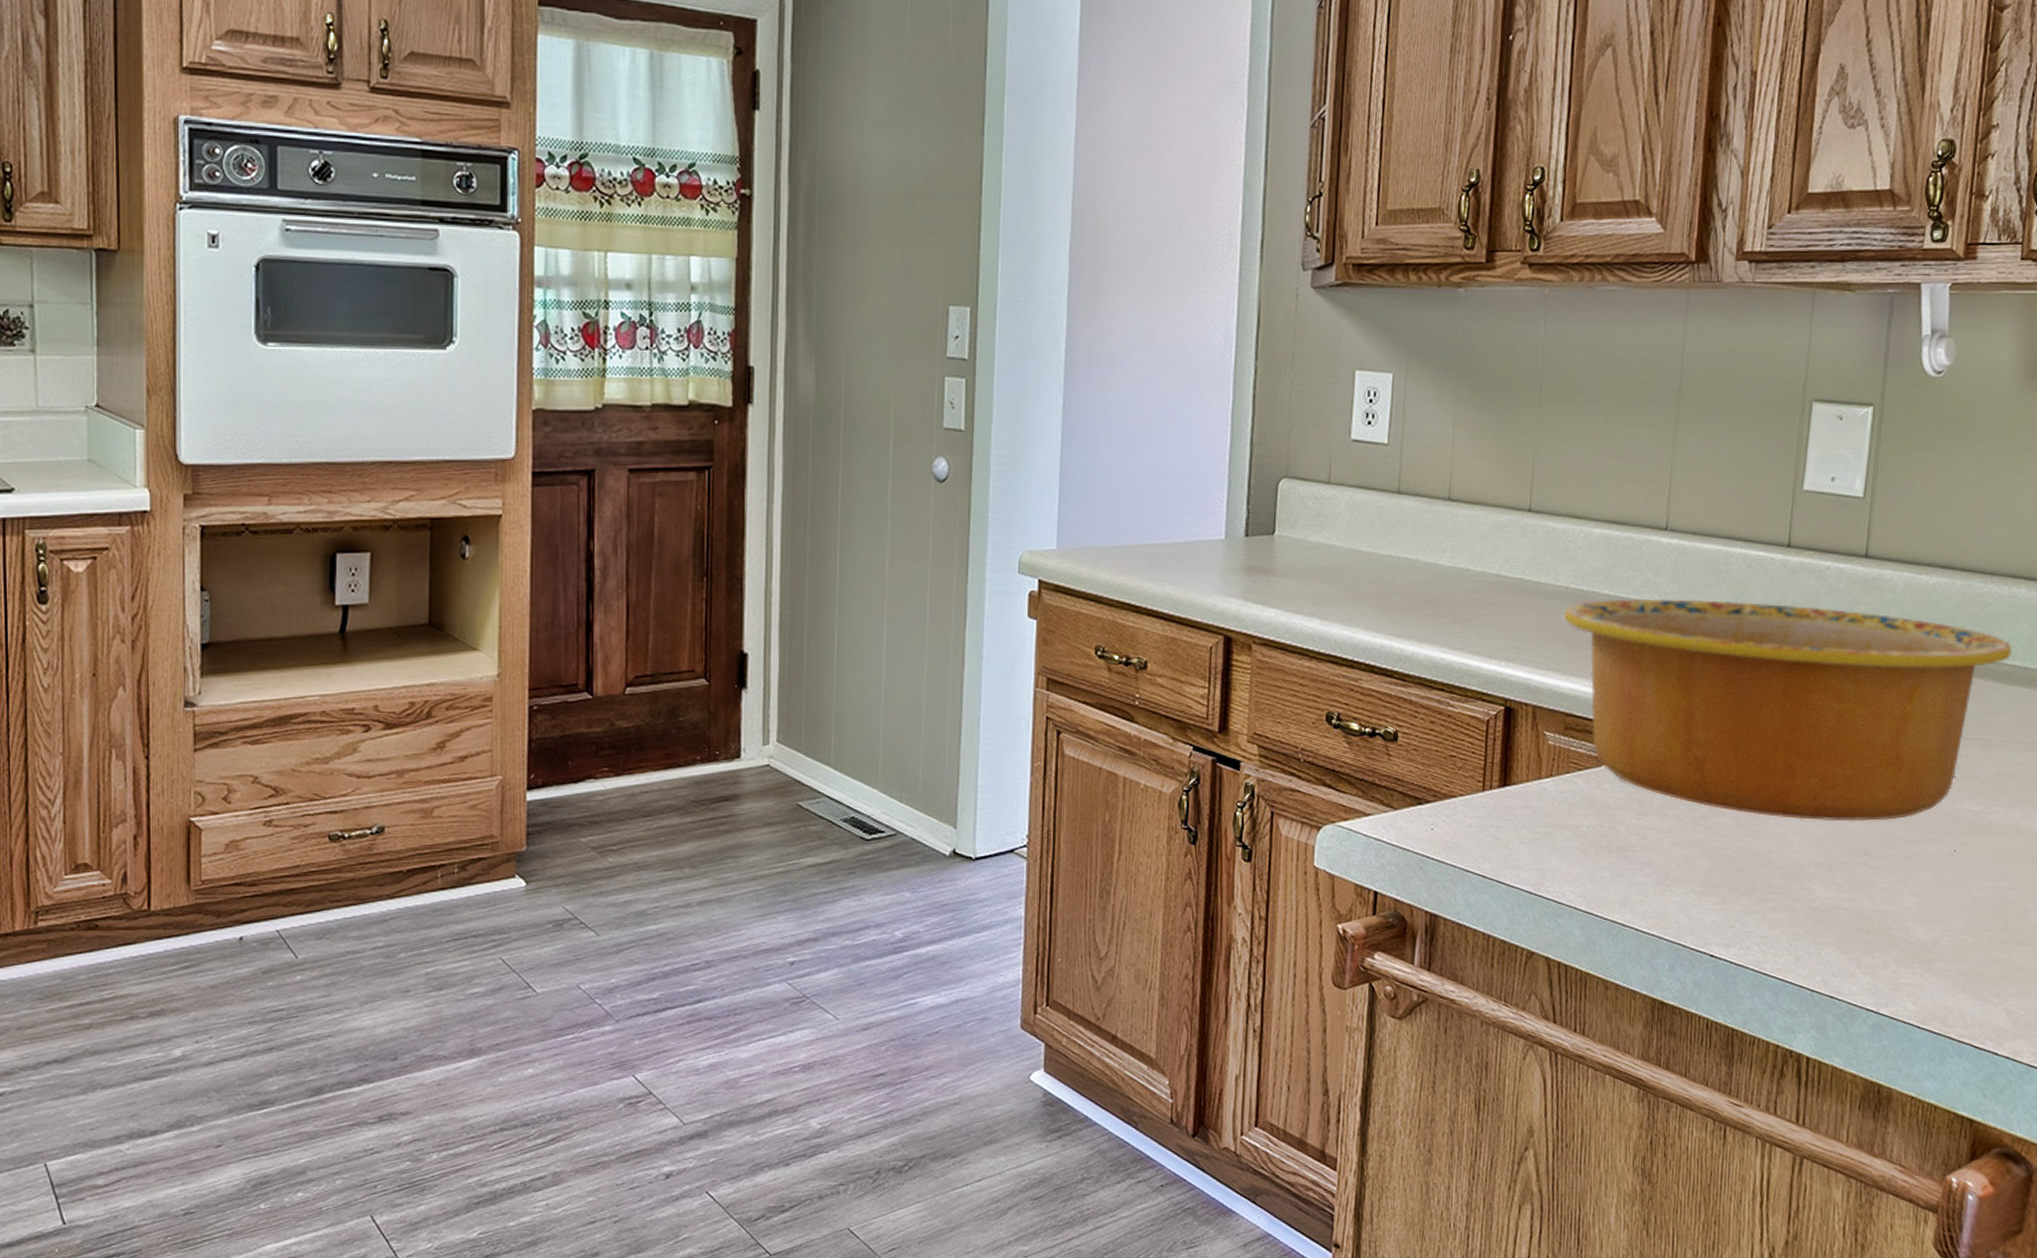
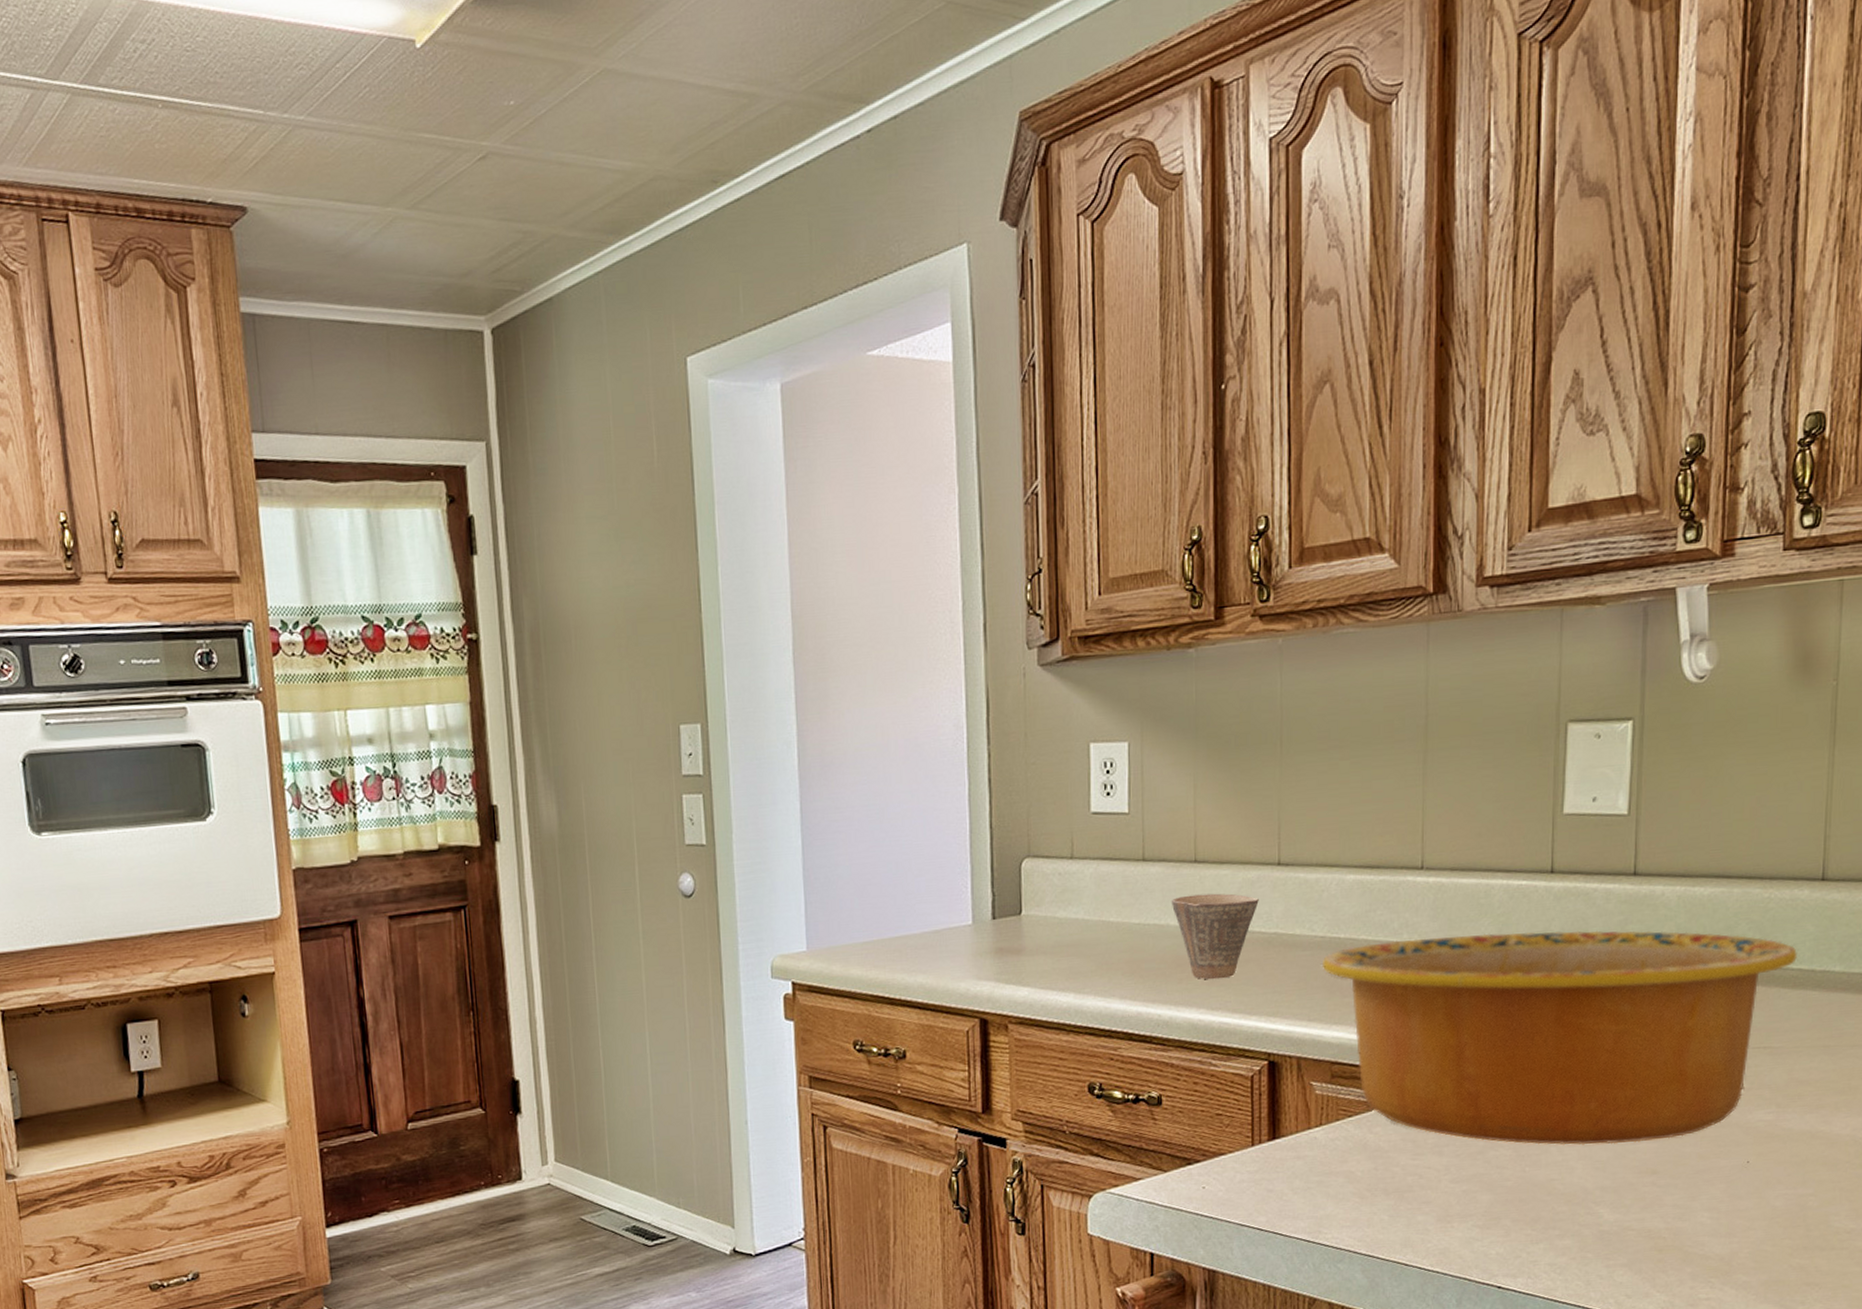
cup: none [1422,532,1508,620] -> present [1171,893,1259,980]

